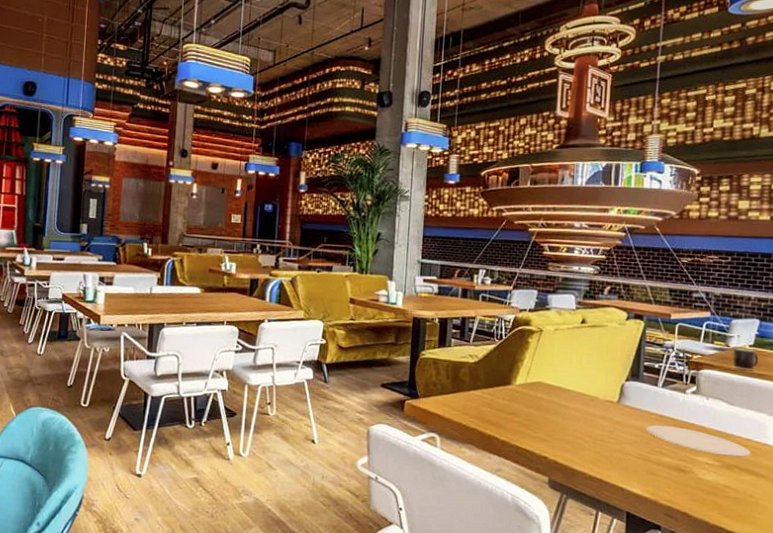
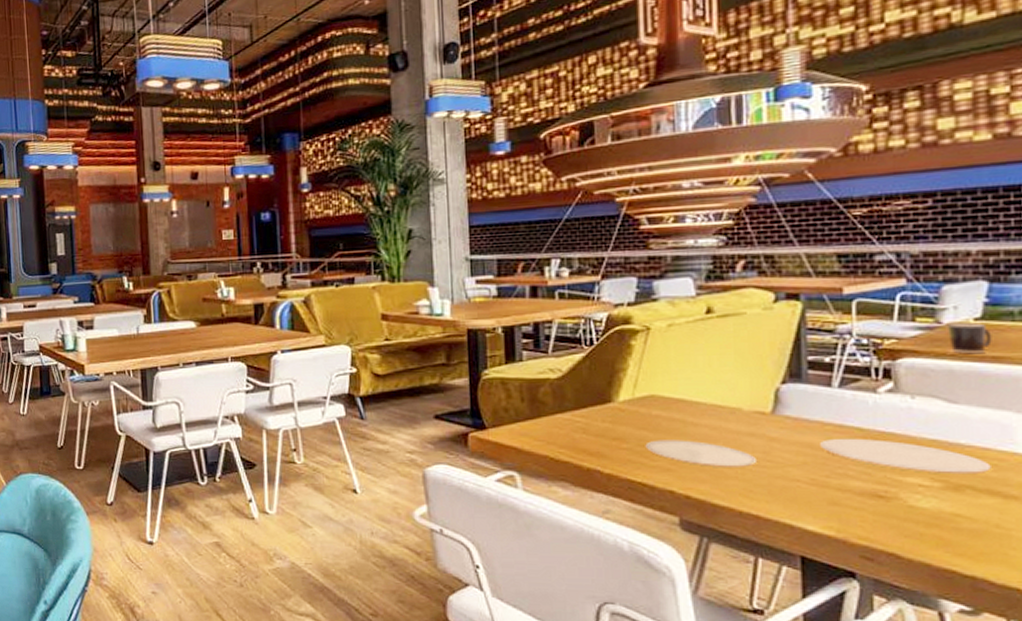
plate: none [530,416,605,442] -> present [645,440,758,467]

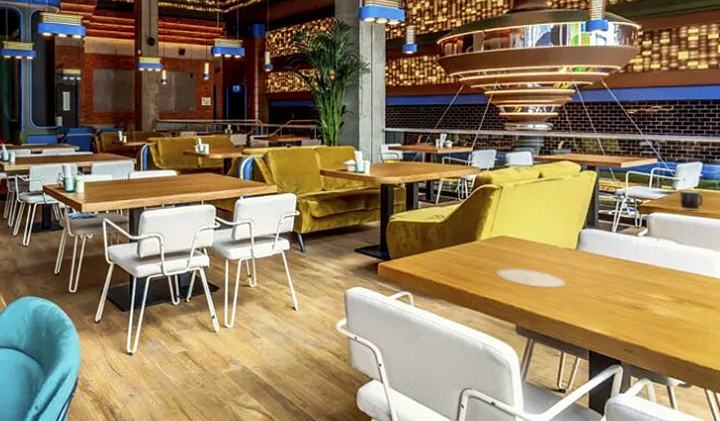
plate: present [820,438,991,475] -> none [604,267,700,292]

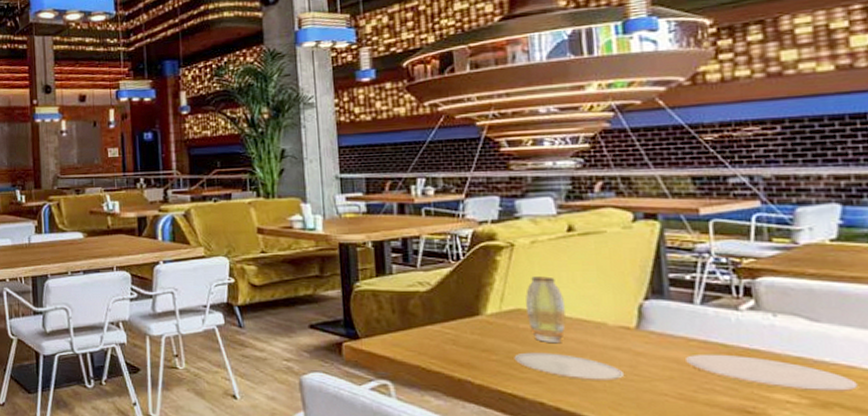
vase: none [508,211,532,261] -> present [525,276,566,342]
plate: none [604,267,700,292] -> present [686,353,858,393]
mug: present [678,190,703,211] -> none [803,244,849,274]

